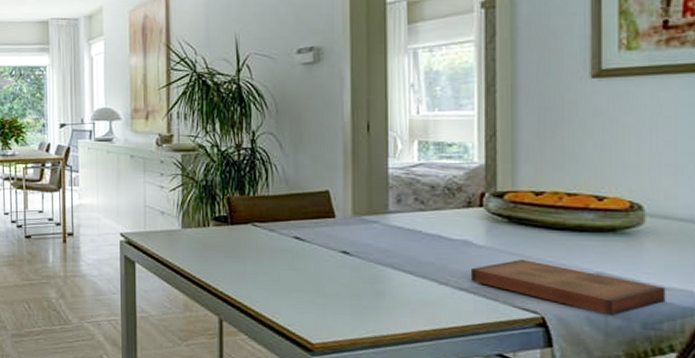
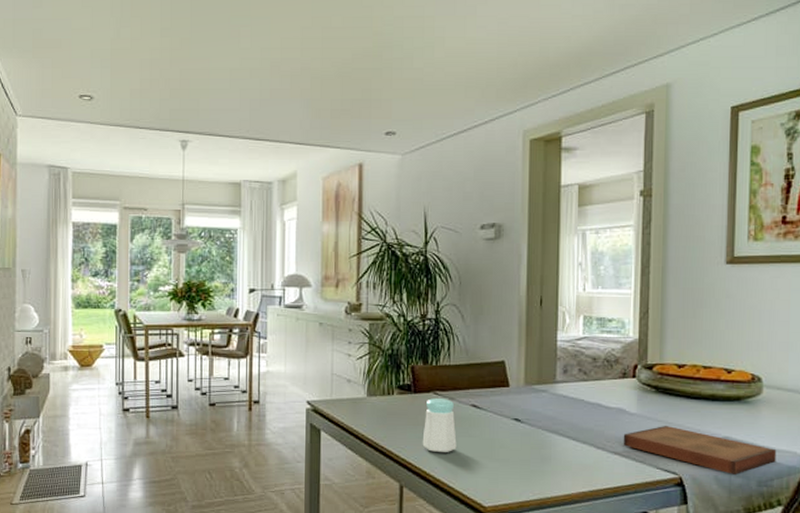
salt shaker: none [241,230,279,287] -> present [422,398,457,453]

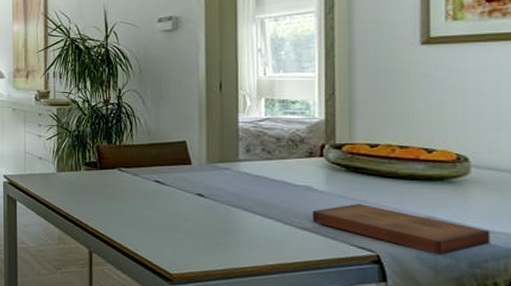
salt shaker: present [422,398,457,453] -> none [109,174,142,224]

